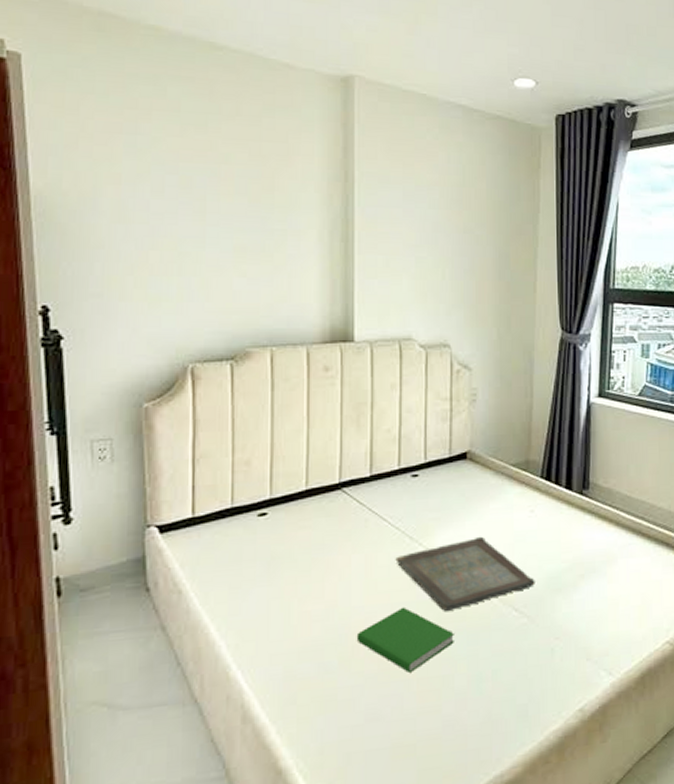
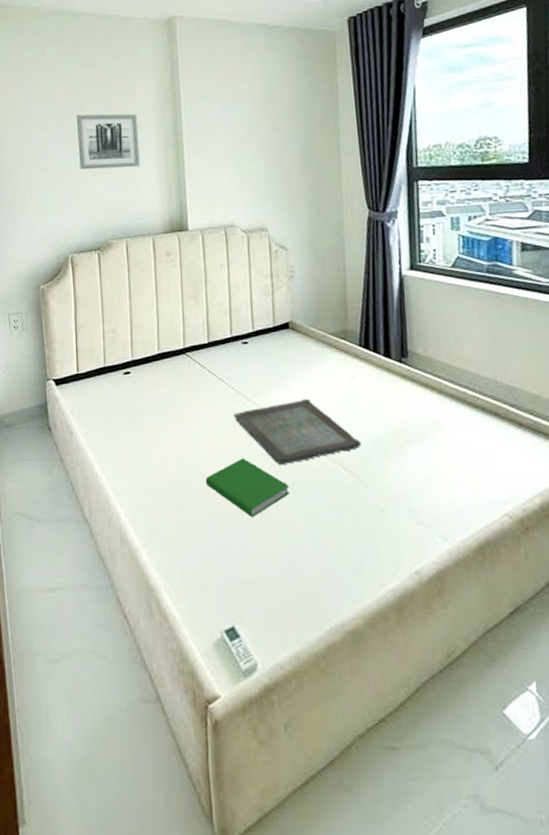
wall art: none [208,181,296,258] -> present [76,114,140,170]

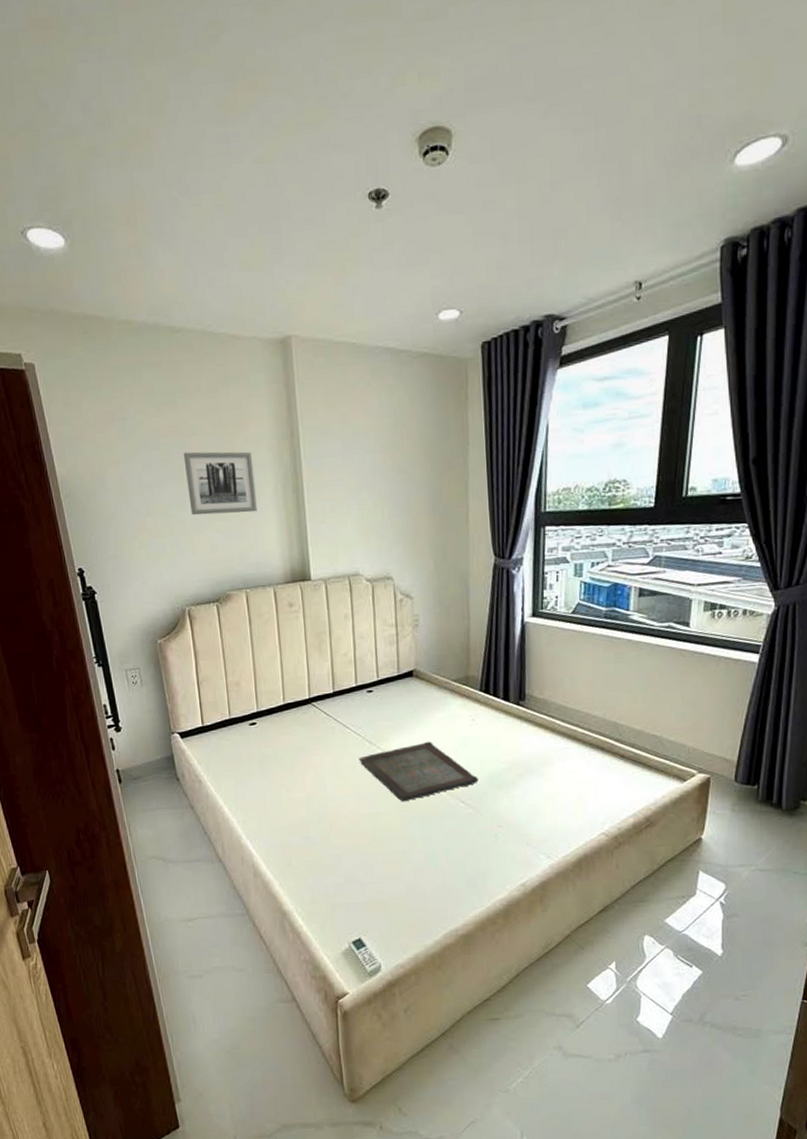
hardcover book: present [205,457,289,517] -> none [332,797,411,847]

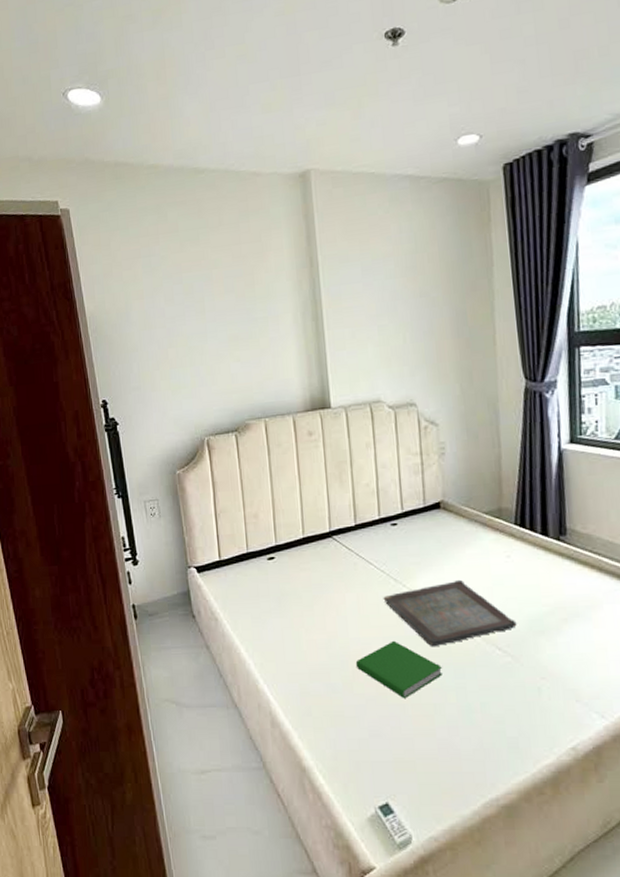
wall art: present [183,451,257,516] -> none [205,282,277,346]
hardcover book: none [332,797,411,847] -> present [355,640,442,698]

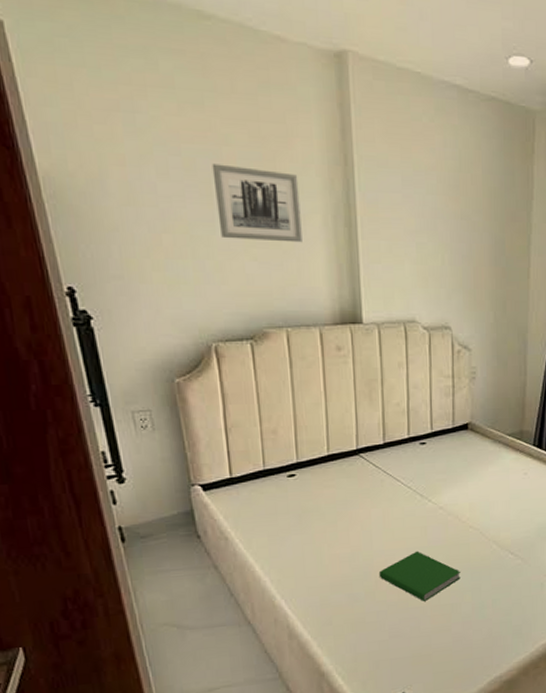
wall art: none [205,282,277,346] -> present [212,163,302,243]
serving tray: present [383,579,517,646] -> none [409,494,528,554]

